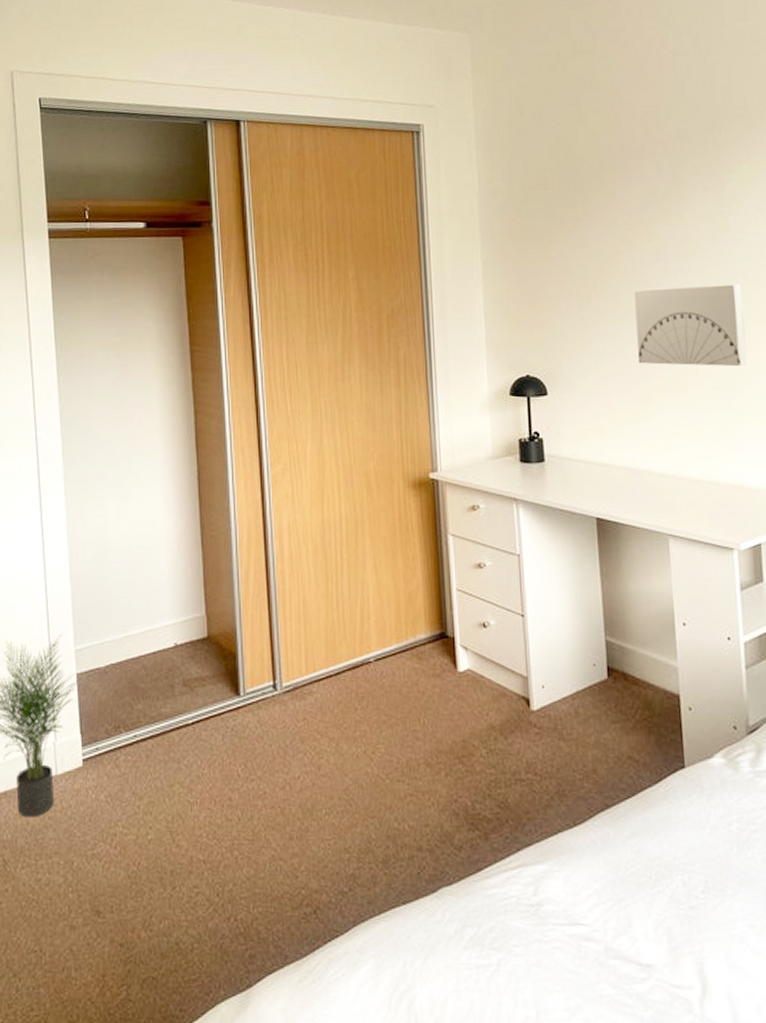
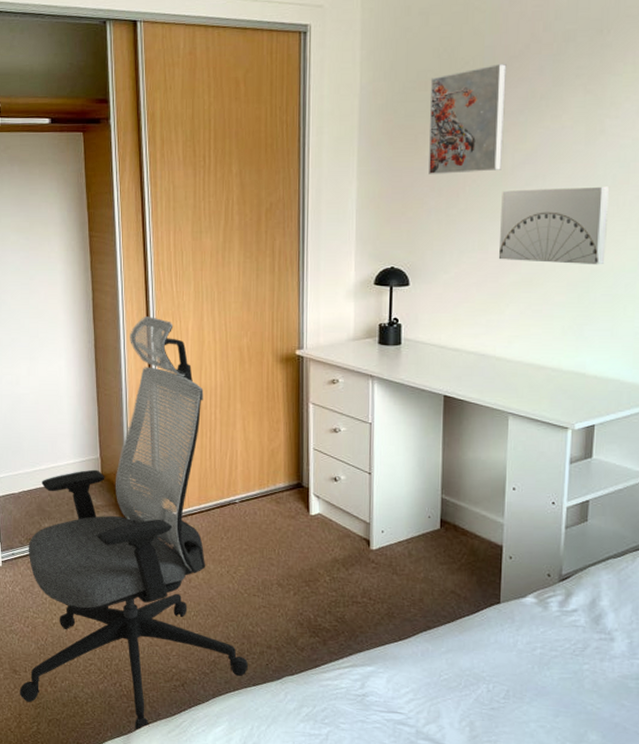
office chair: none [103,441,397,985] -> present [19,317,249,731]
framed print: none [550,162,631,275] -> present [429,63,507,174]

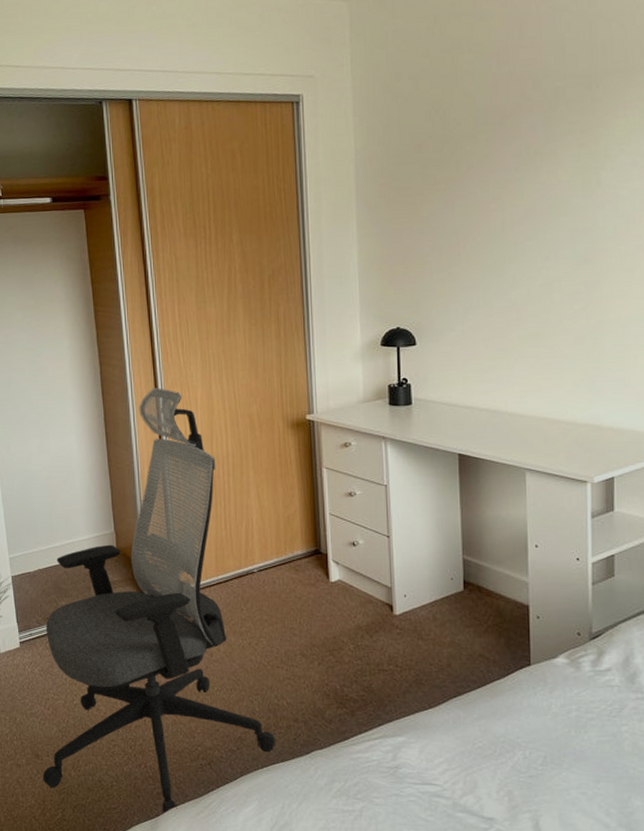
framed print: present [429,63,507,174] -> none [424,122,501,234]
wall art: present [498,186,609,265] -> none [503,237,612,317]

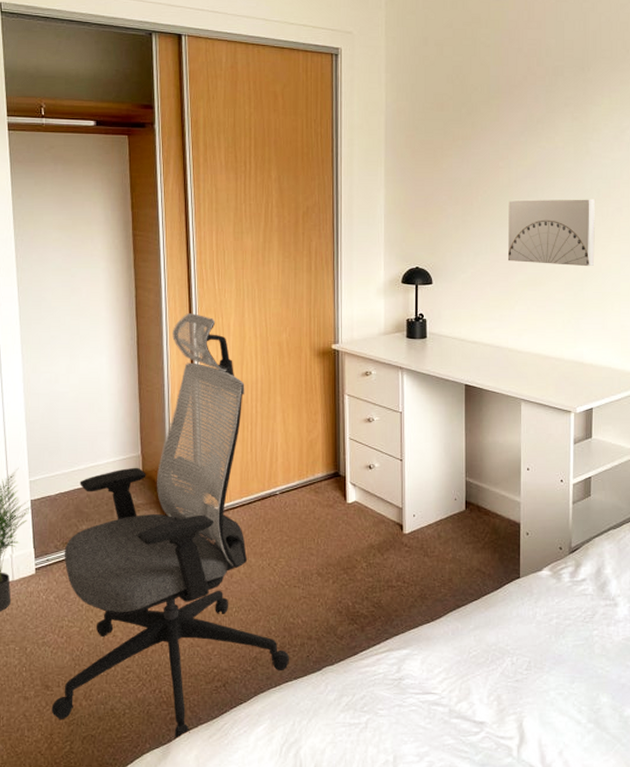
wall art: none [503,237,612,317] -> present [507,199,595,267]

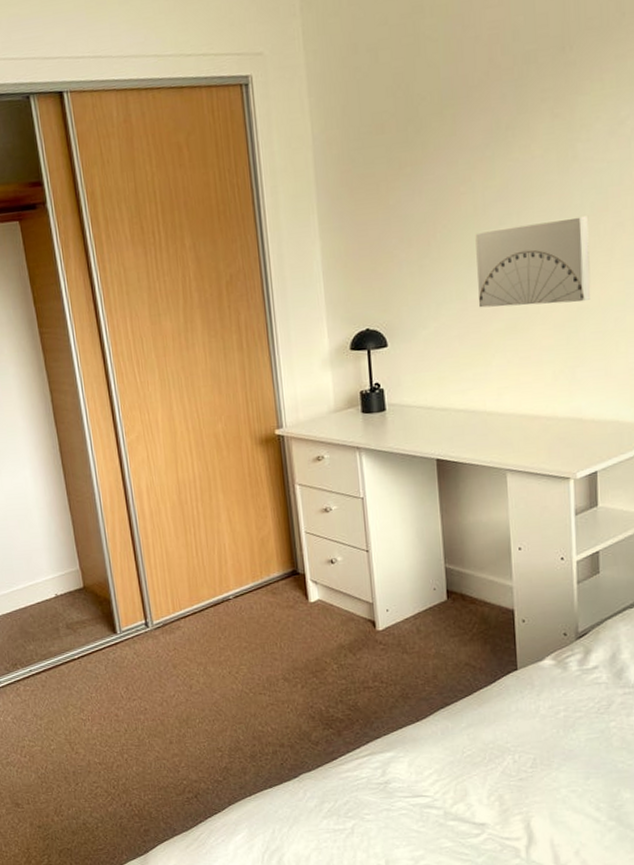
office chair: present [51,313,290,740] -> none [14,412,263,850]

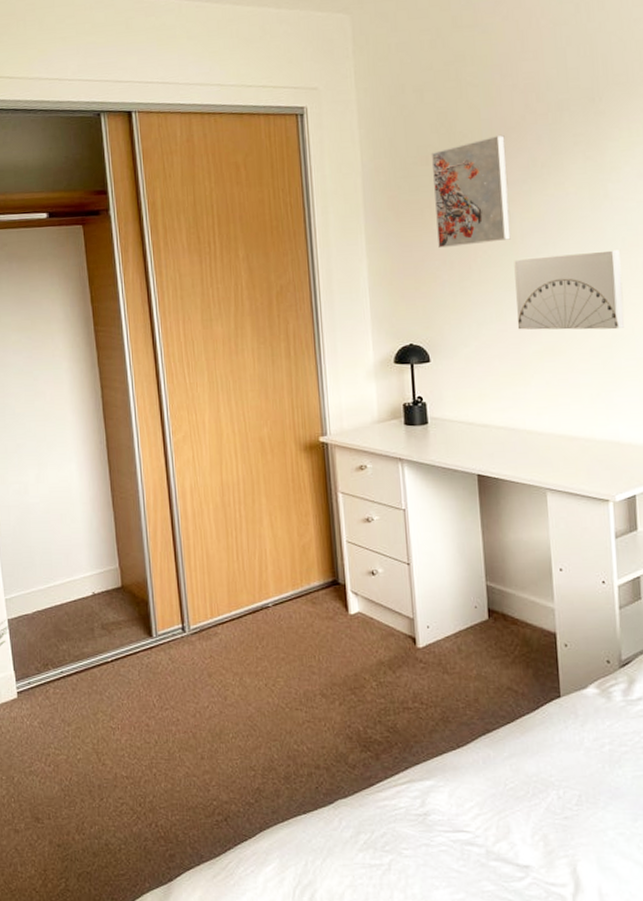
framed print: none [386,95,472,224] -> present [431,135,511,248]

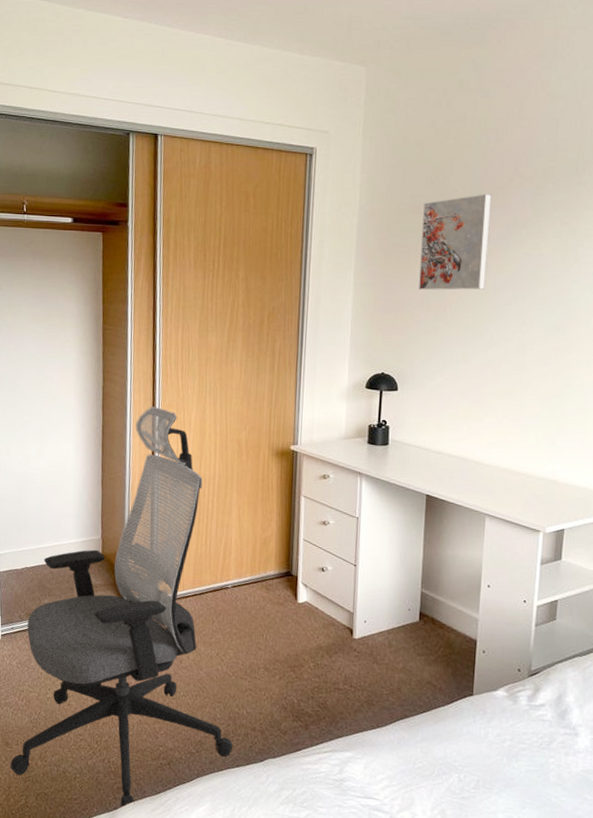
office chair: none [43,411,297,879] -> present [10,406,233,808]
wall art: present [514,250,625,330] -> none [480,307,581,381]

